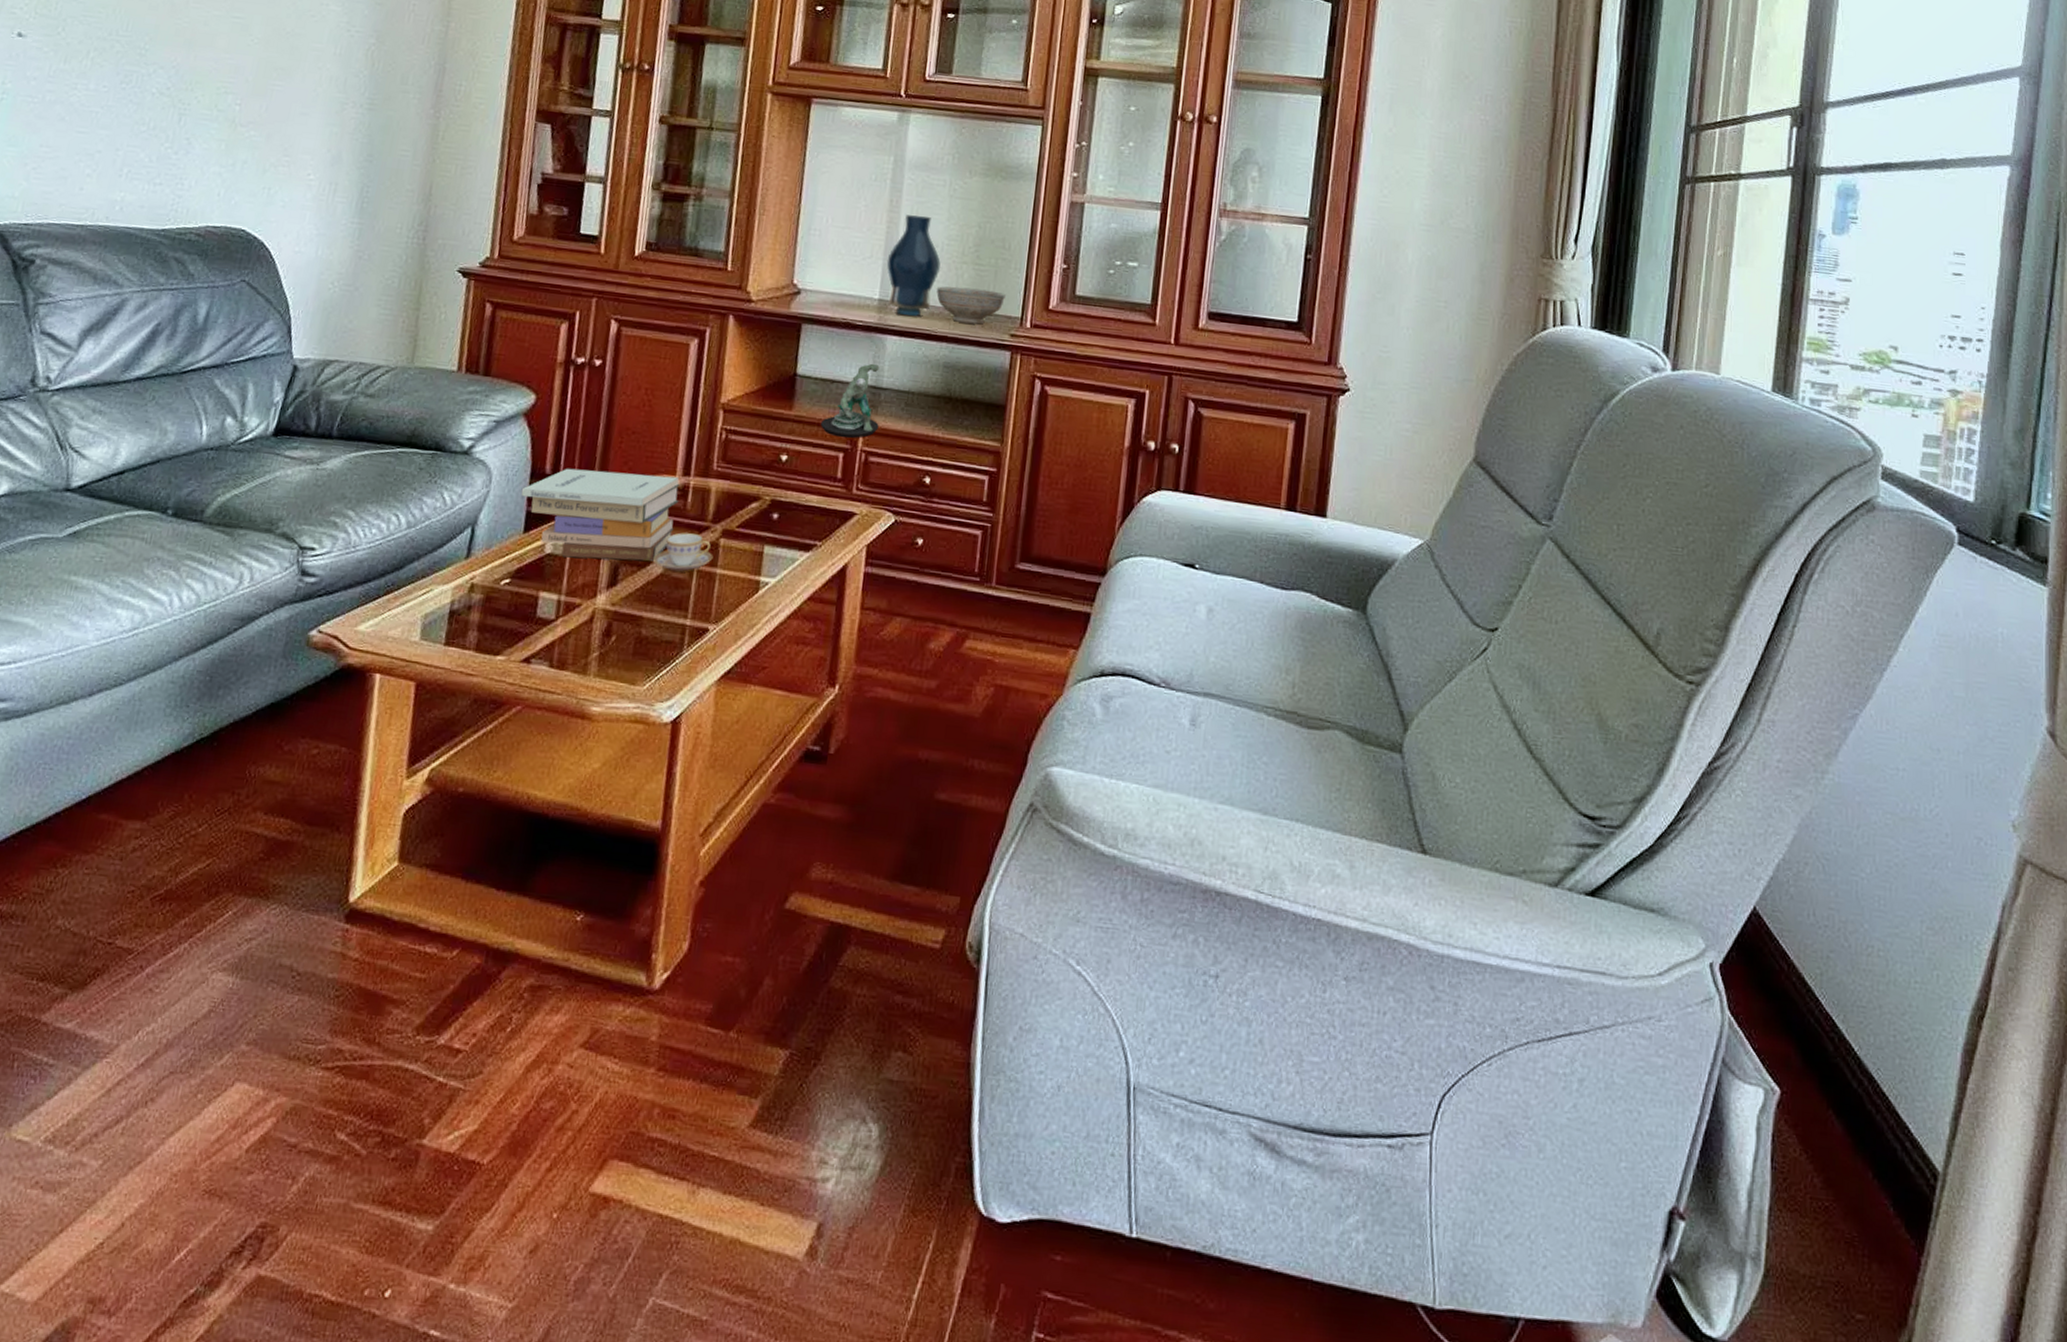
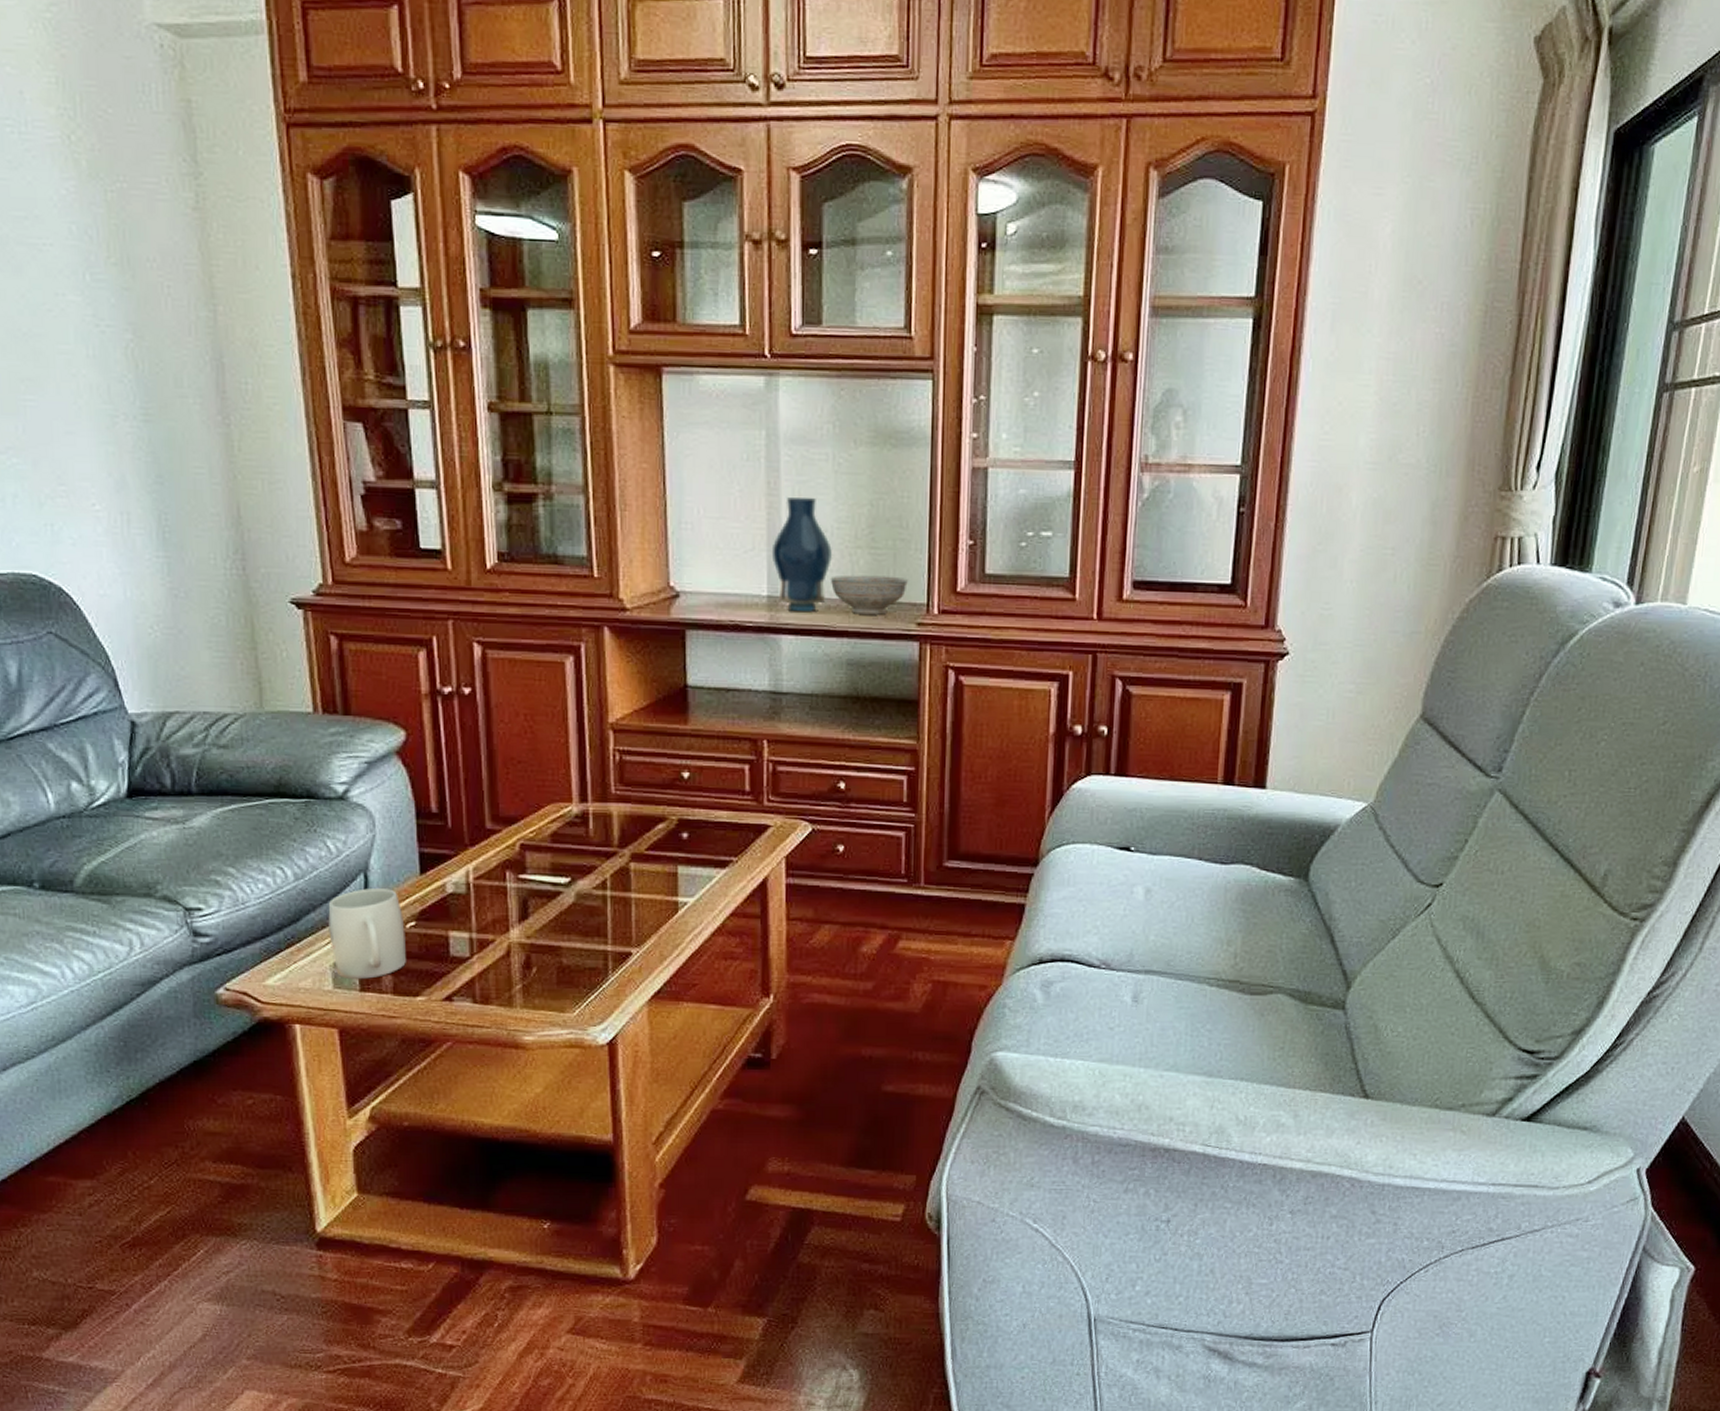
mug: none [426,542,500,634] -> present [328,888,406,980]
books: present [521,468,680,561] -> none [409,804,580,895]
teacup: present [653,532,713,572] -> none [563,860,625,899]
figurine: present [820,363,880,439] -> none [720,667,784,749]

